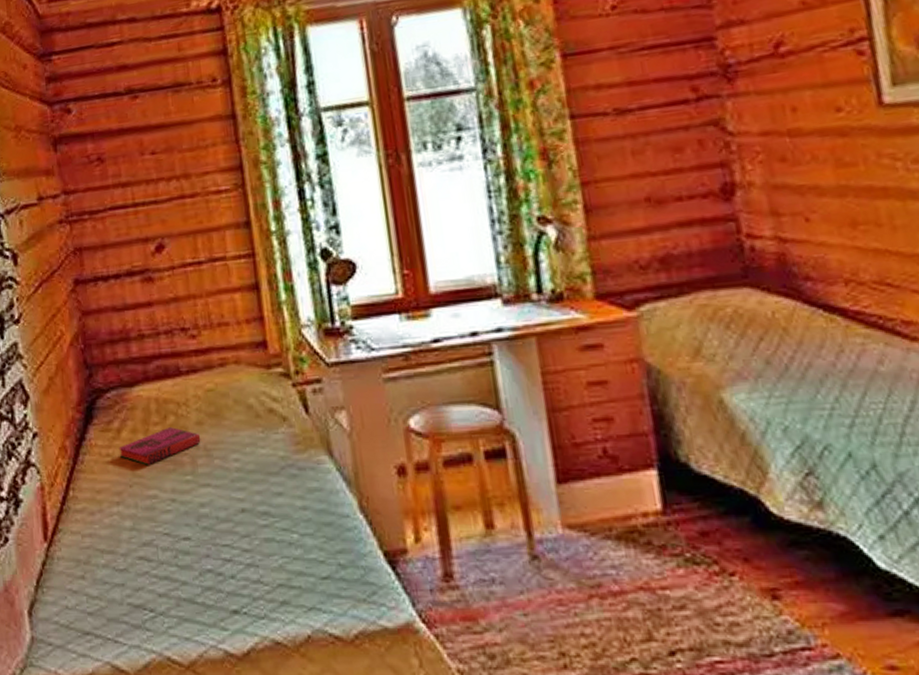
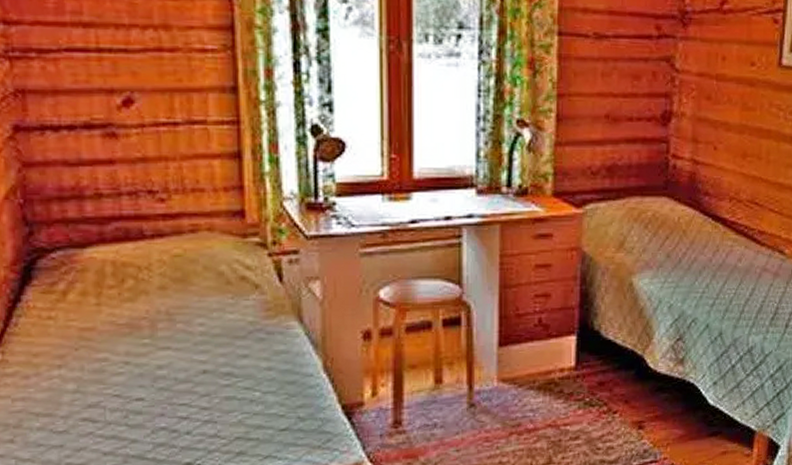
hardback book: present [118,427,201,465] -> none [63,291,163,328]

